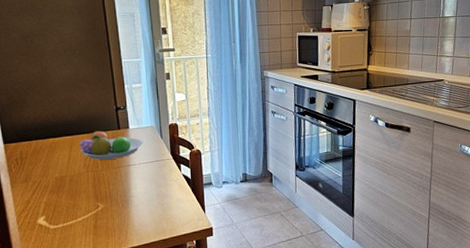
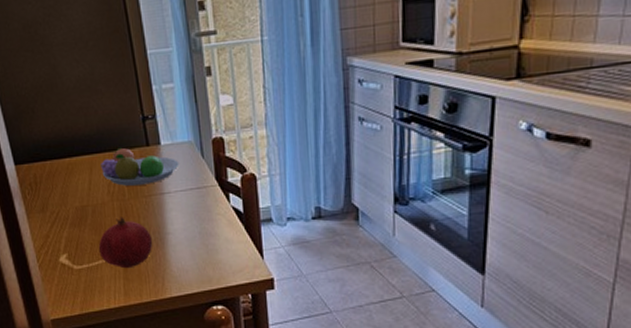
fruit: none [73,184,120,226] -> present [98,217,153,269]

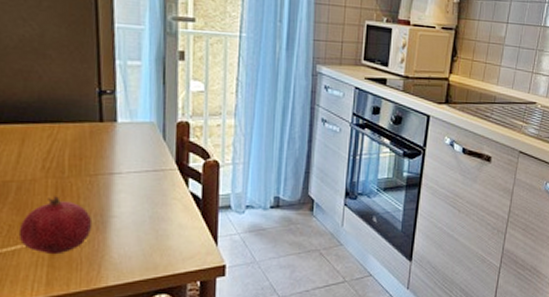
fruit bowl: present [101,147,180,186] -> none [37,120,137,163]

